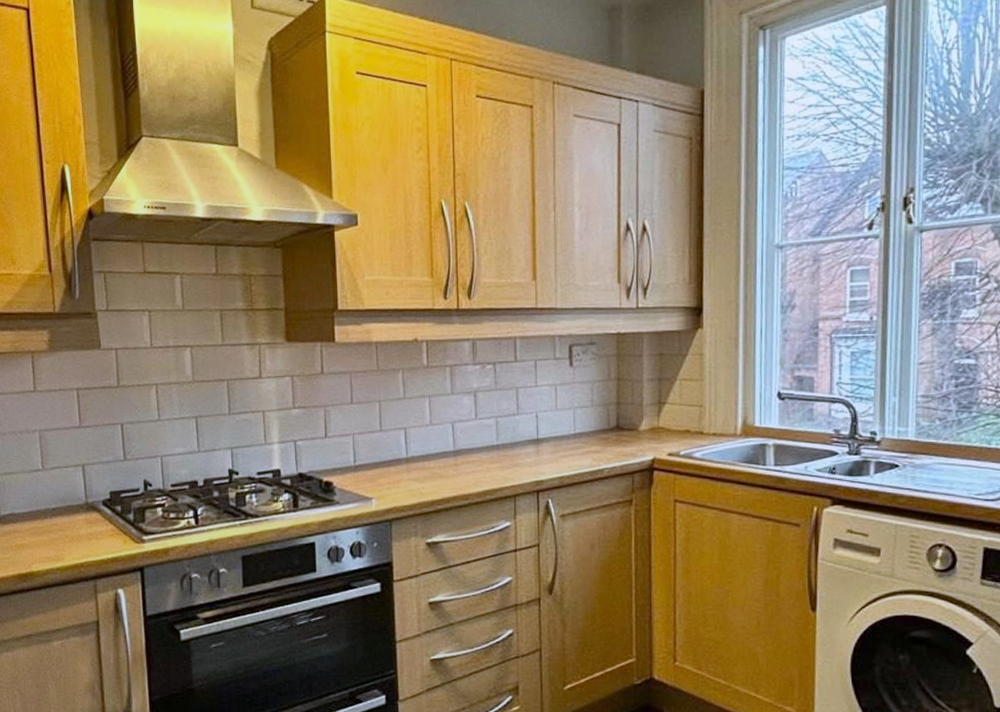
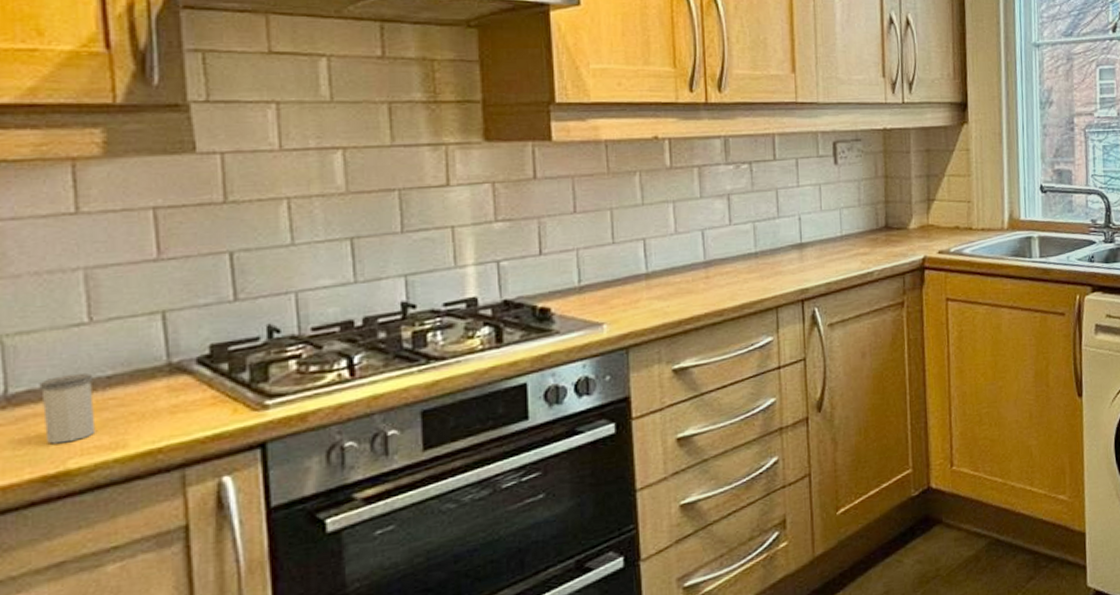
salt shaker: none [16,504,47,553] -> present [39,372,96,444]

